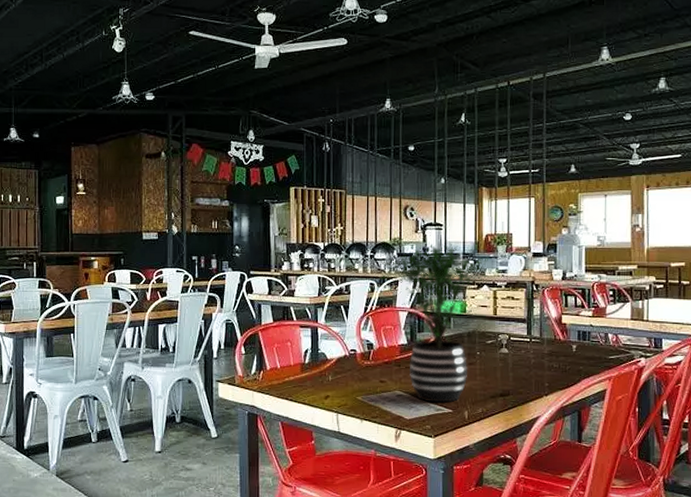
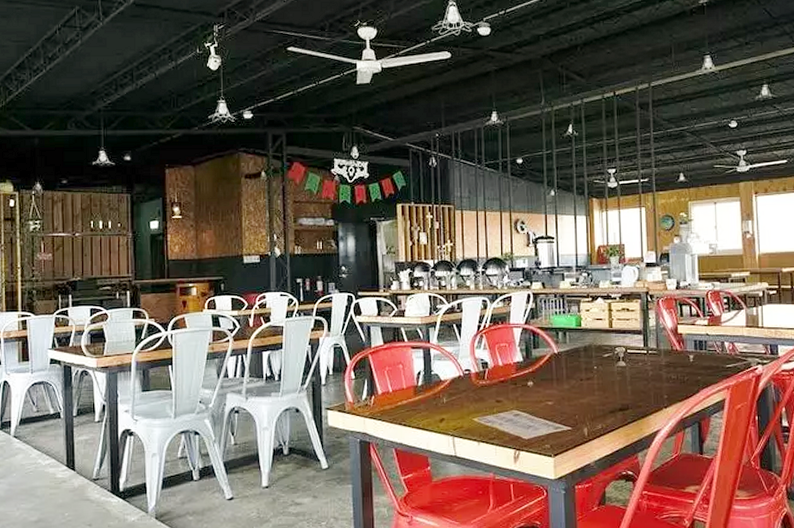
potted plant: present [380,243,494,403] -> none [492,256,608,421]

